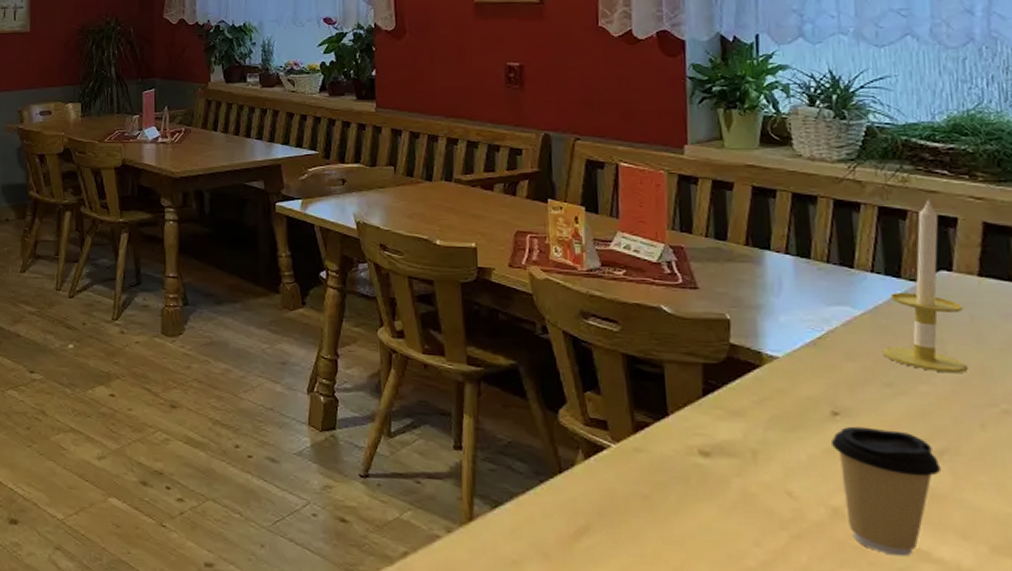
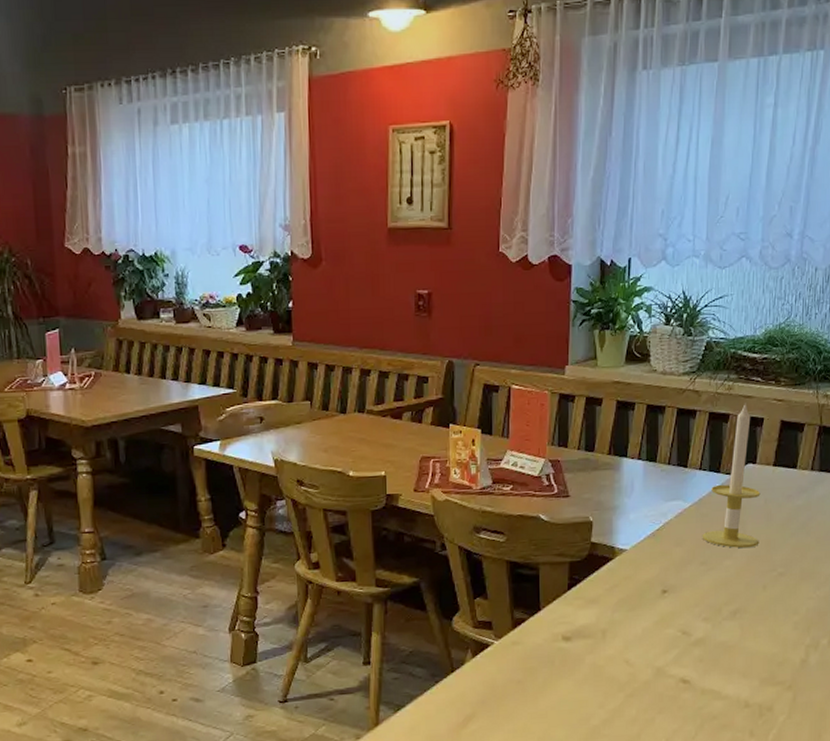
coffee cup: present [832,426,942,557] -> none [660,599,734,699]

